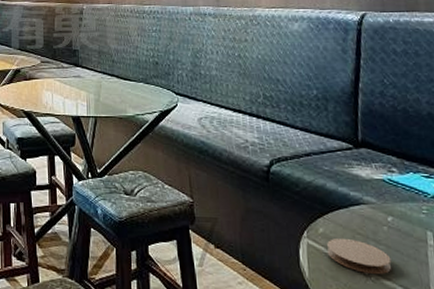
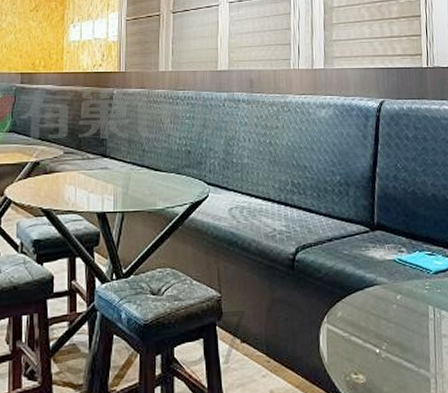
coaster: present [326,238,392,275] -> none [344,319,399,353]

